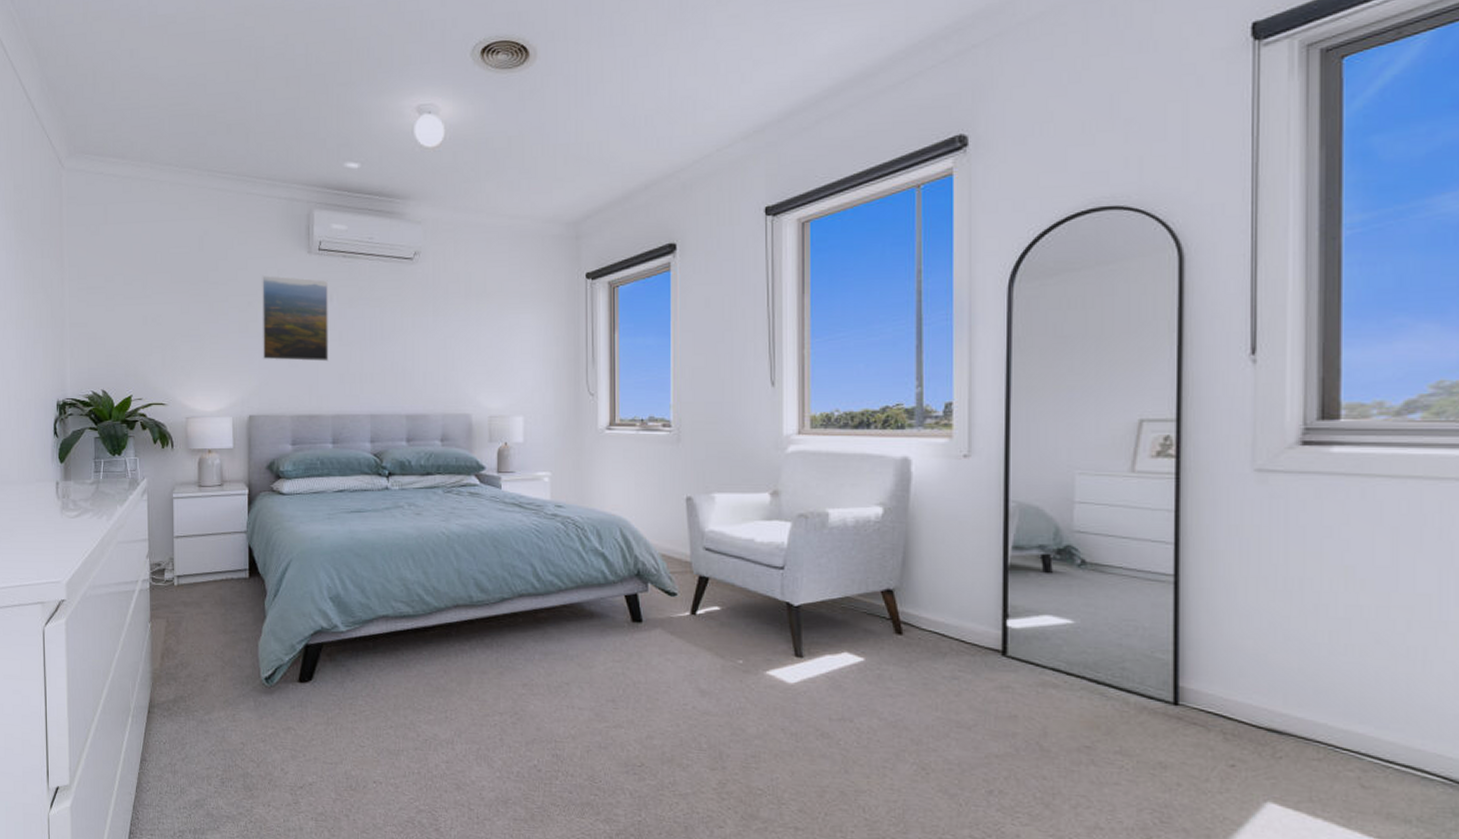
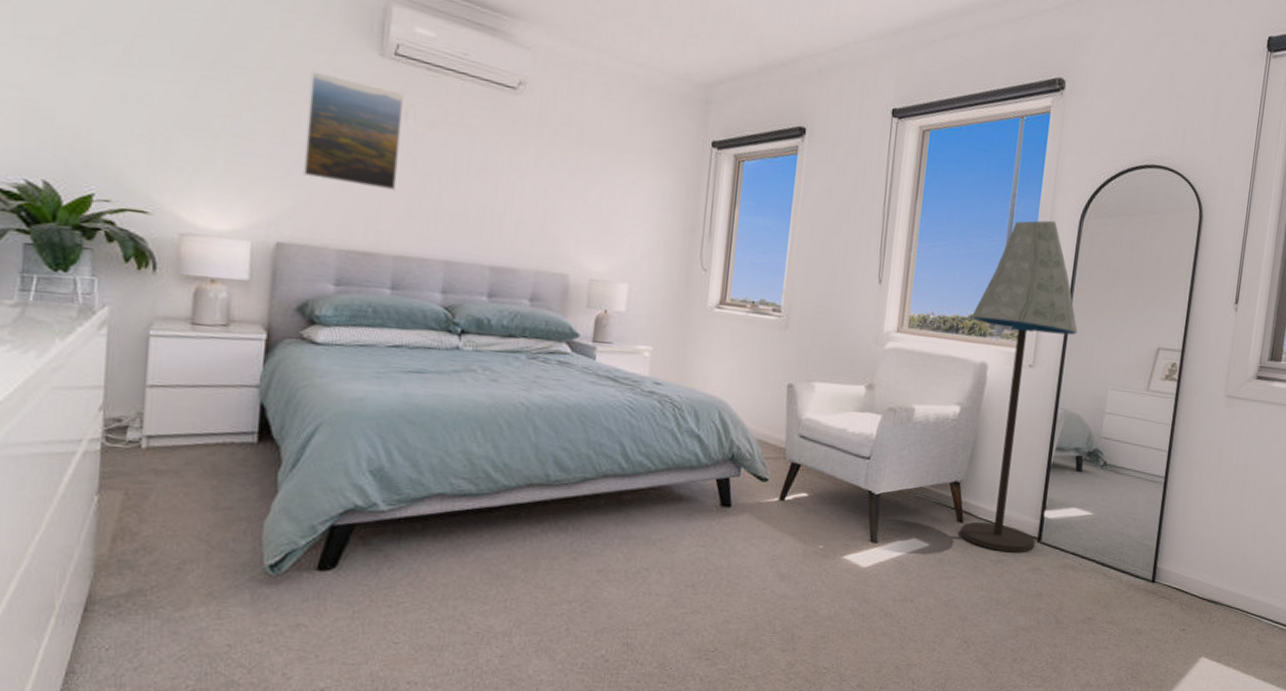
floor lamp: none [884,291,1024,669] -> present [960,220,1078,553]

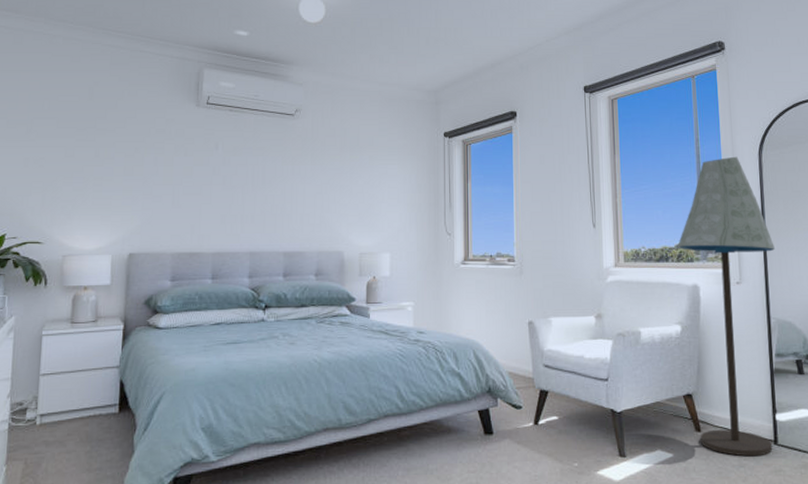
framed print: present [302,71,404,191] -> none [146,125,214,204]

